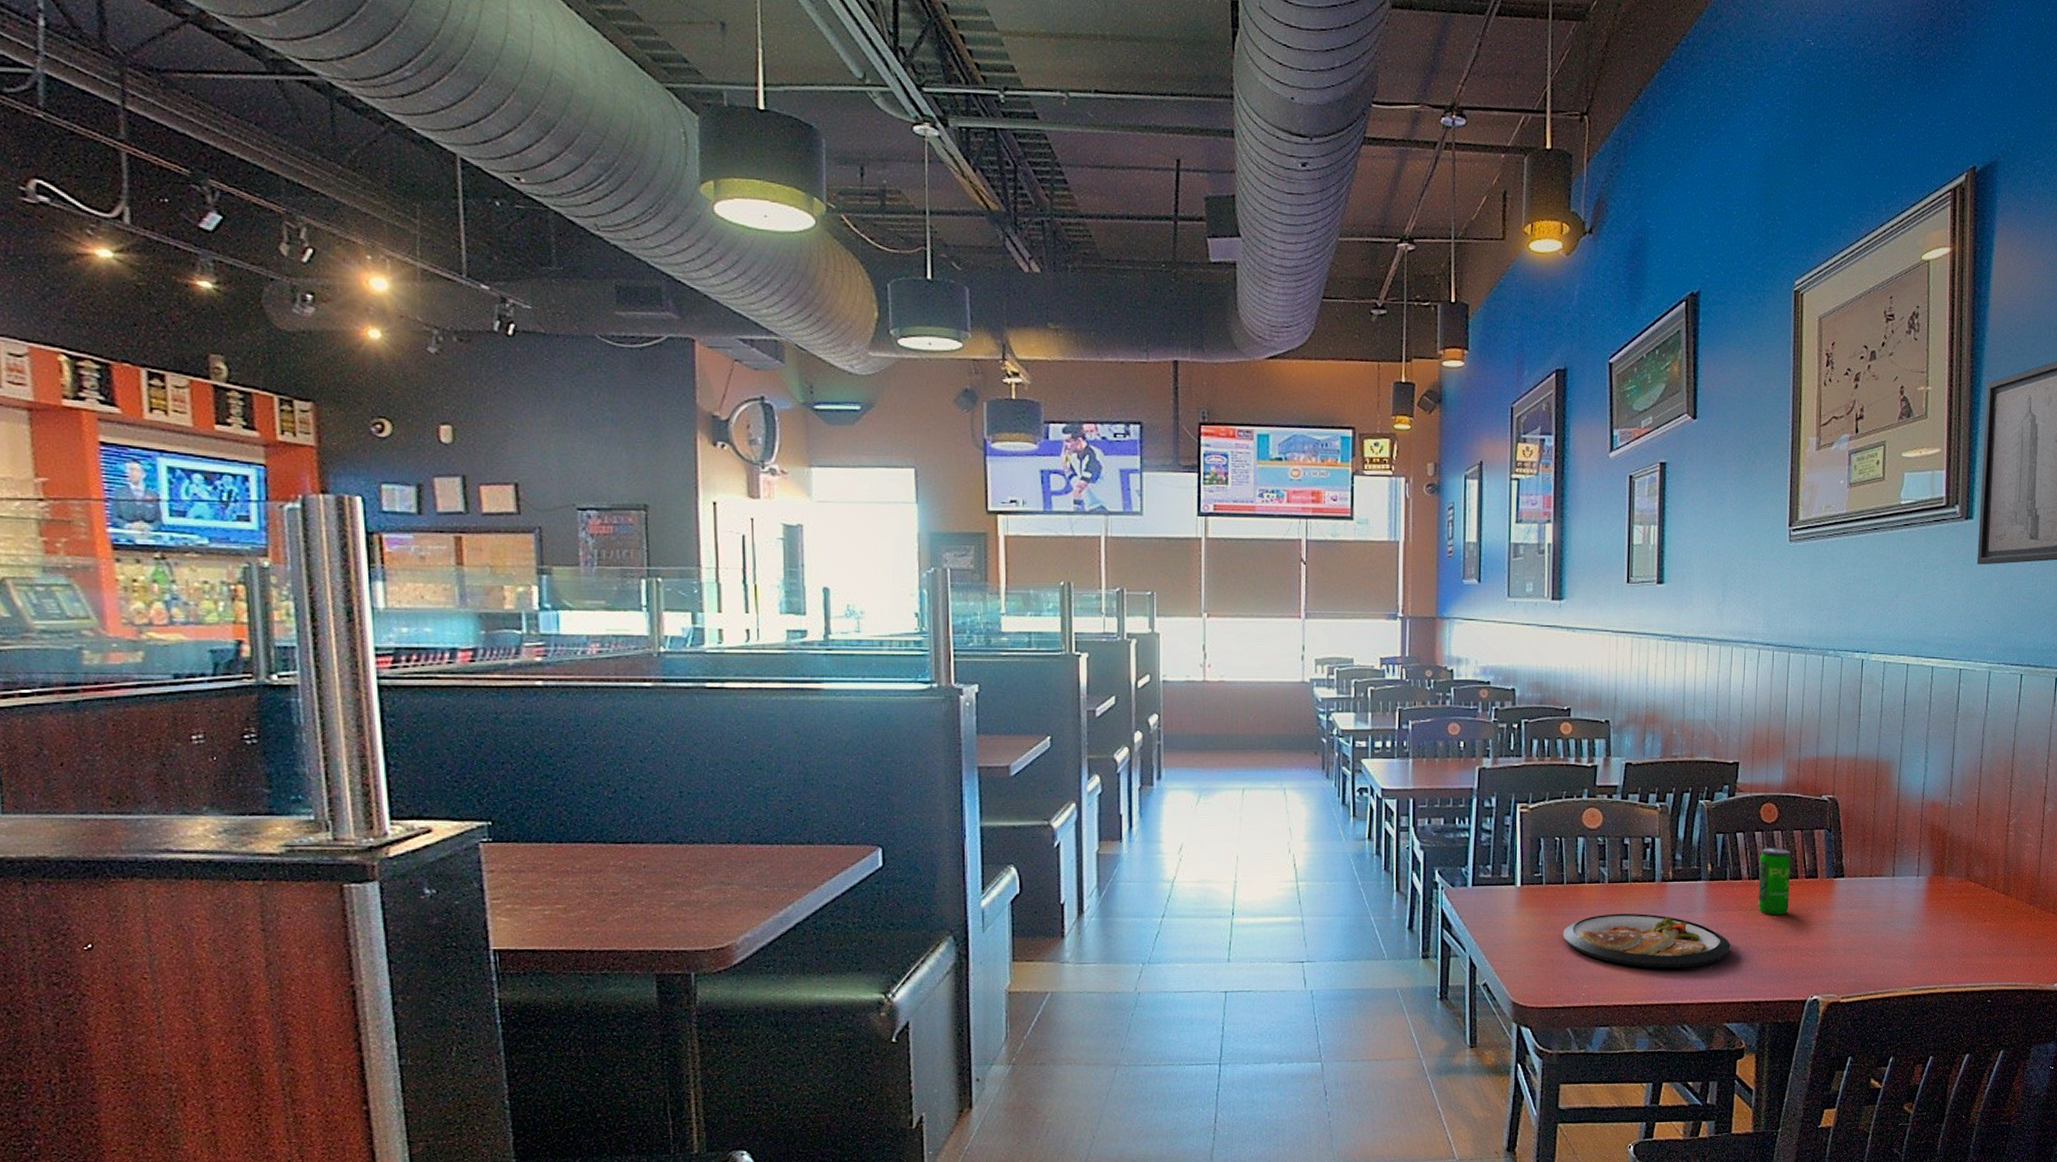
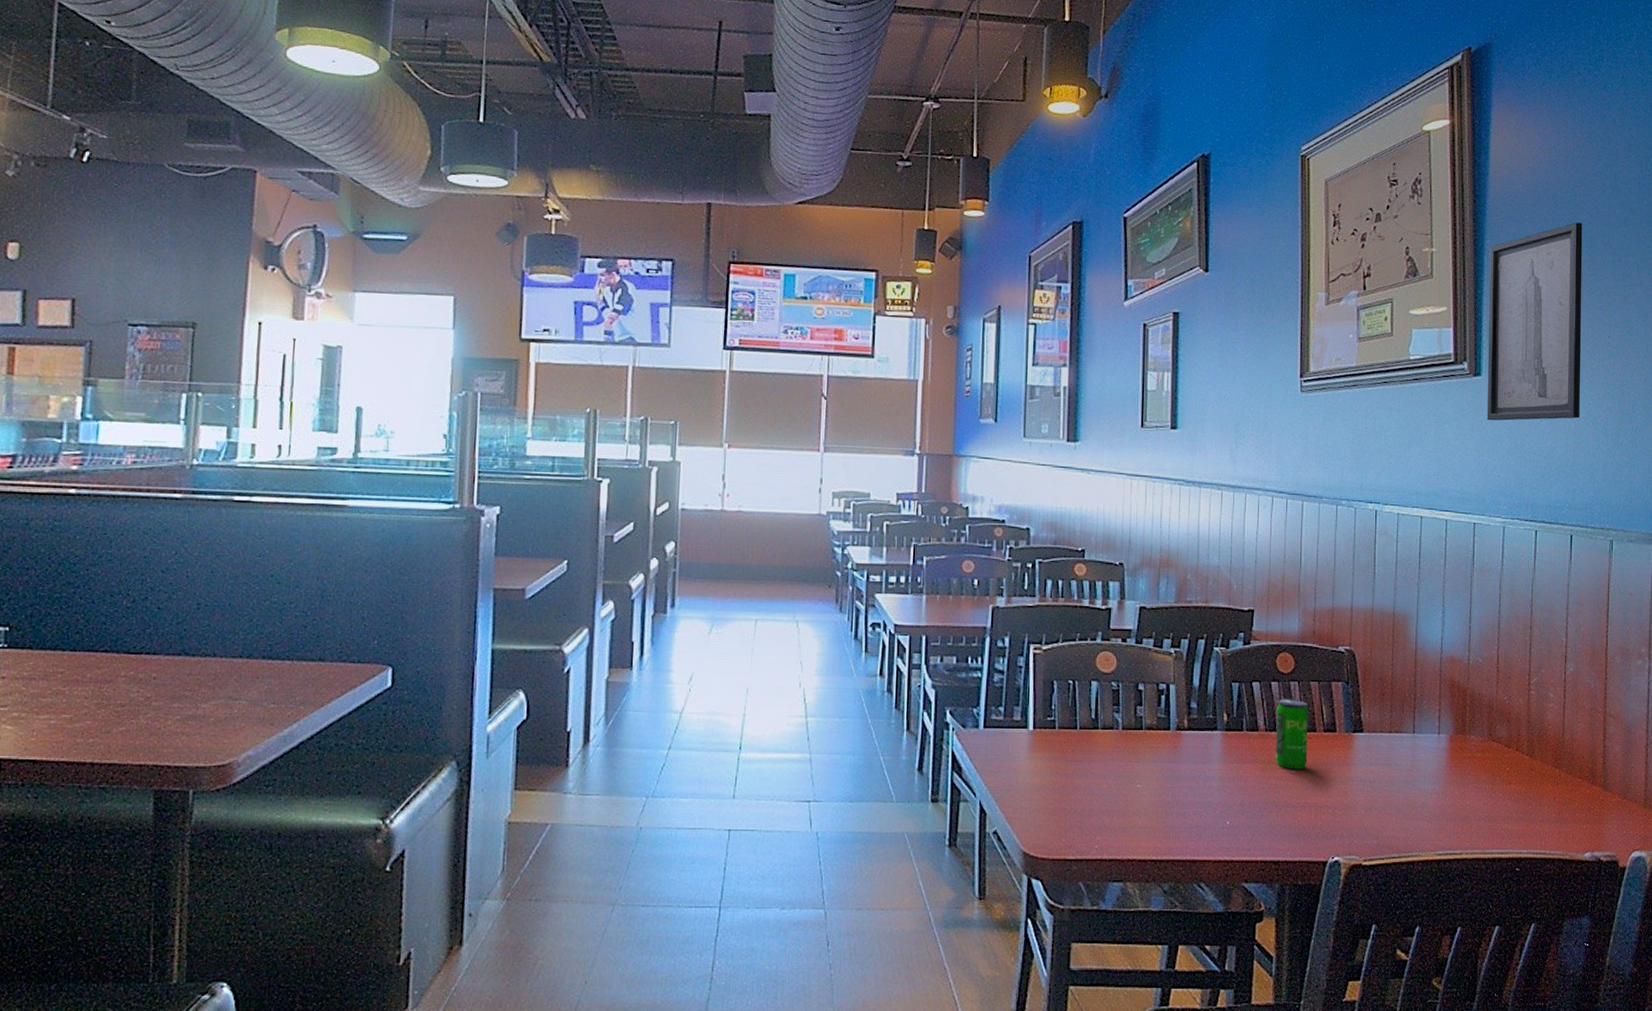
dish: present [1563,913,1731,969] -> none [1075,762,1248,822]

